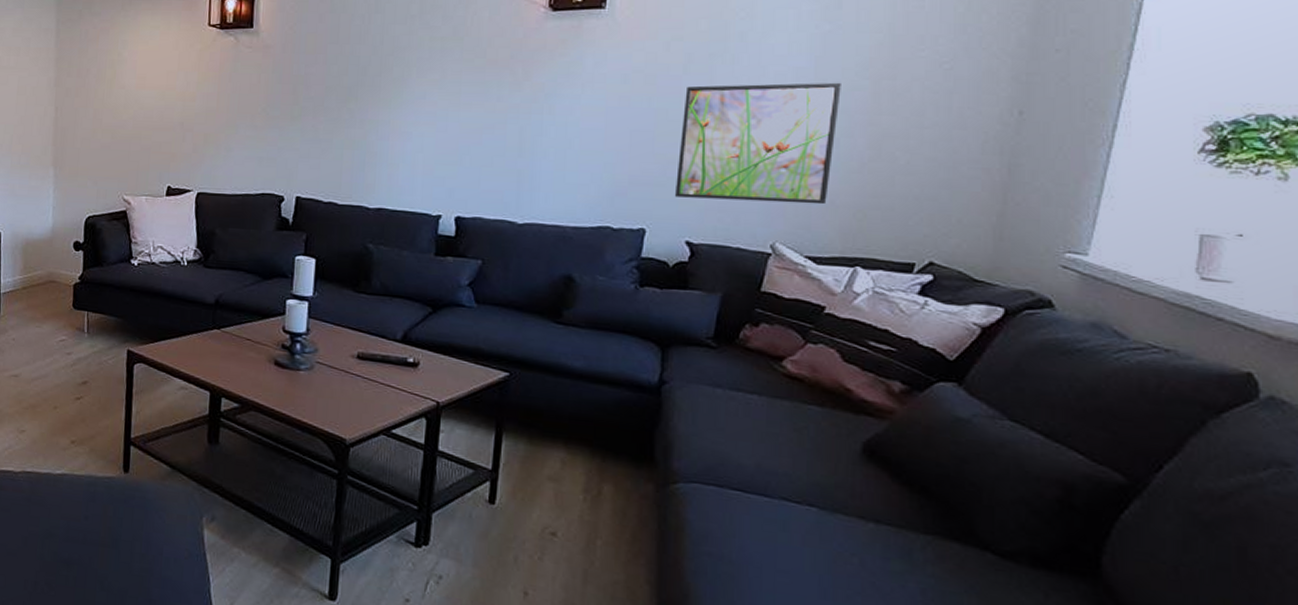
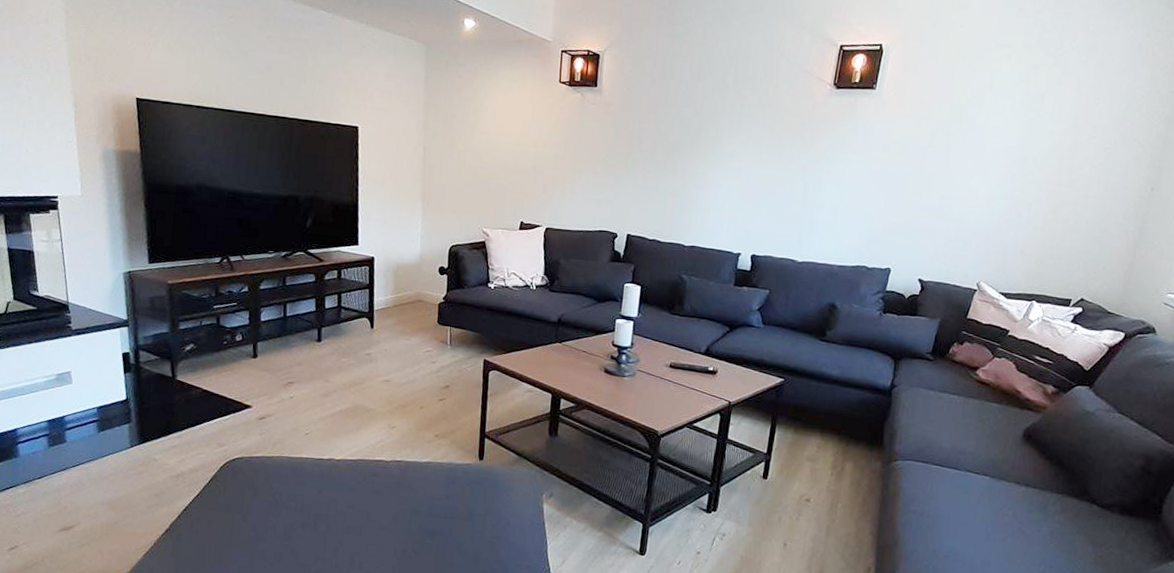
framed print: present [675,82,841,205] -> none [914,157,1037,254]

